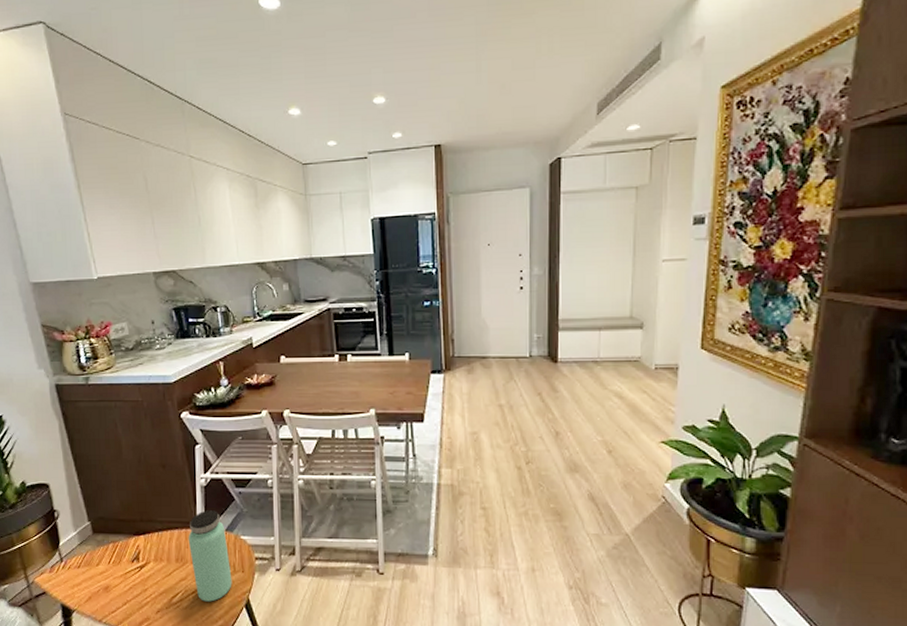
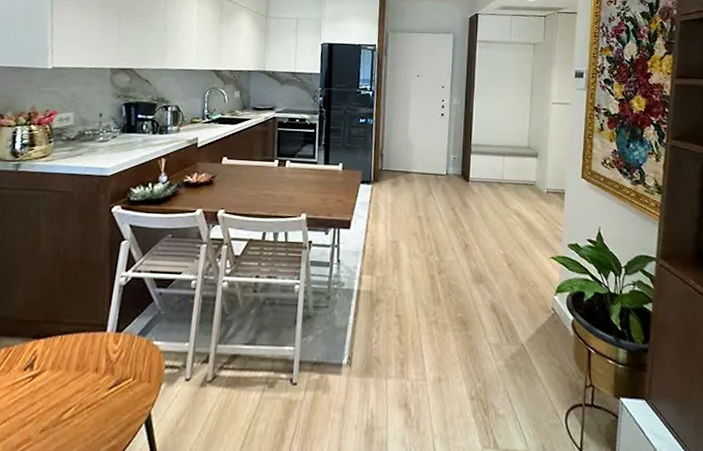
bottle: present [188,510,232,602] -> none [92,312,138,418]

